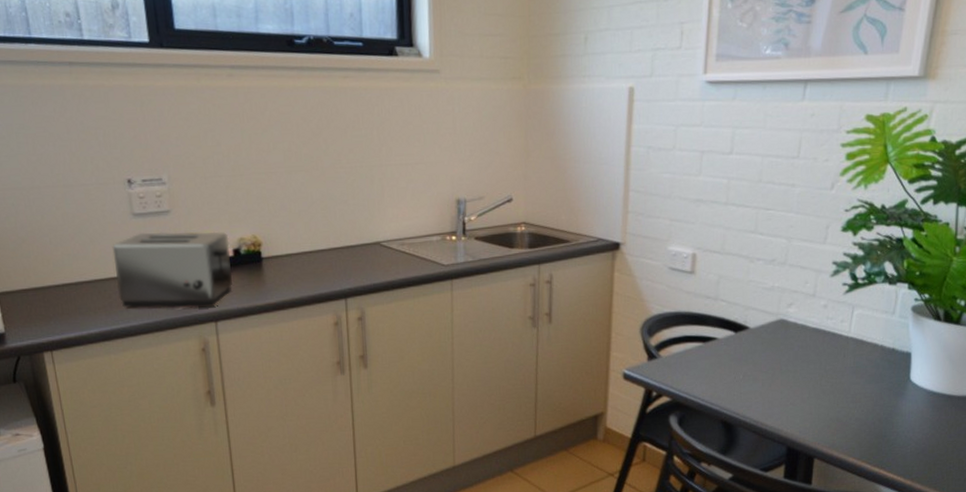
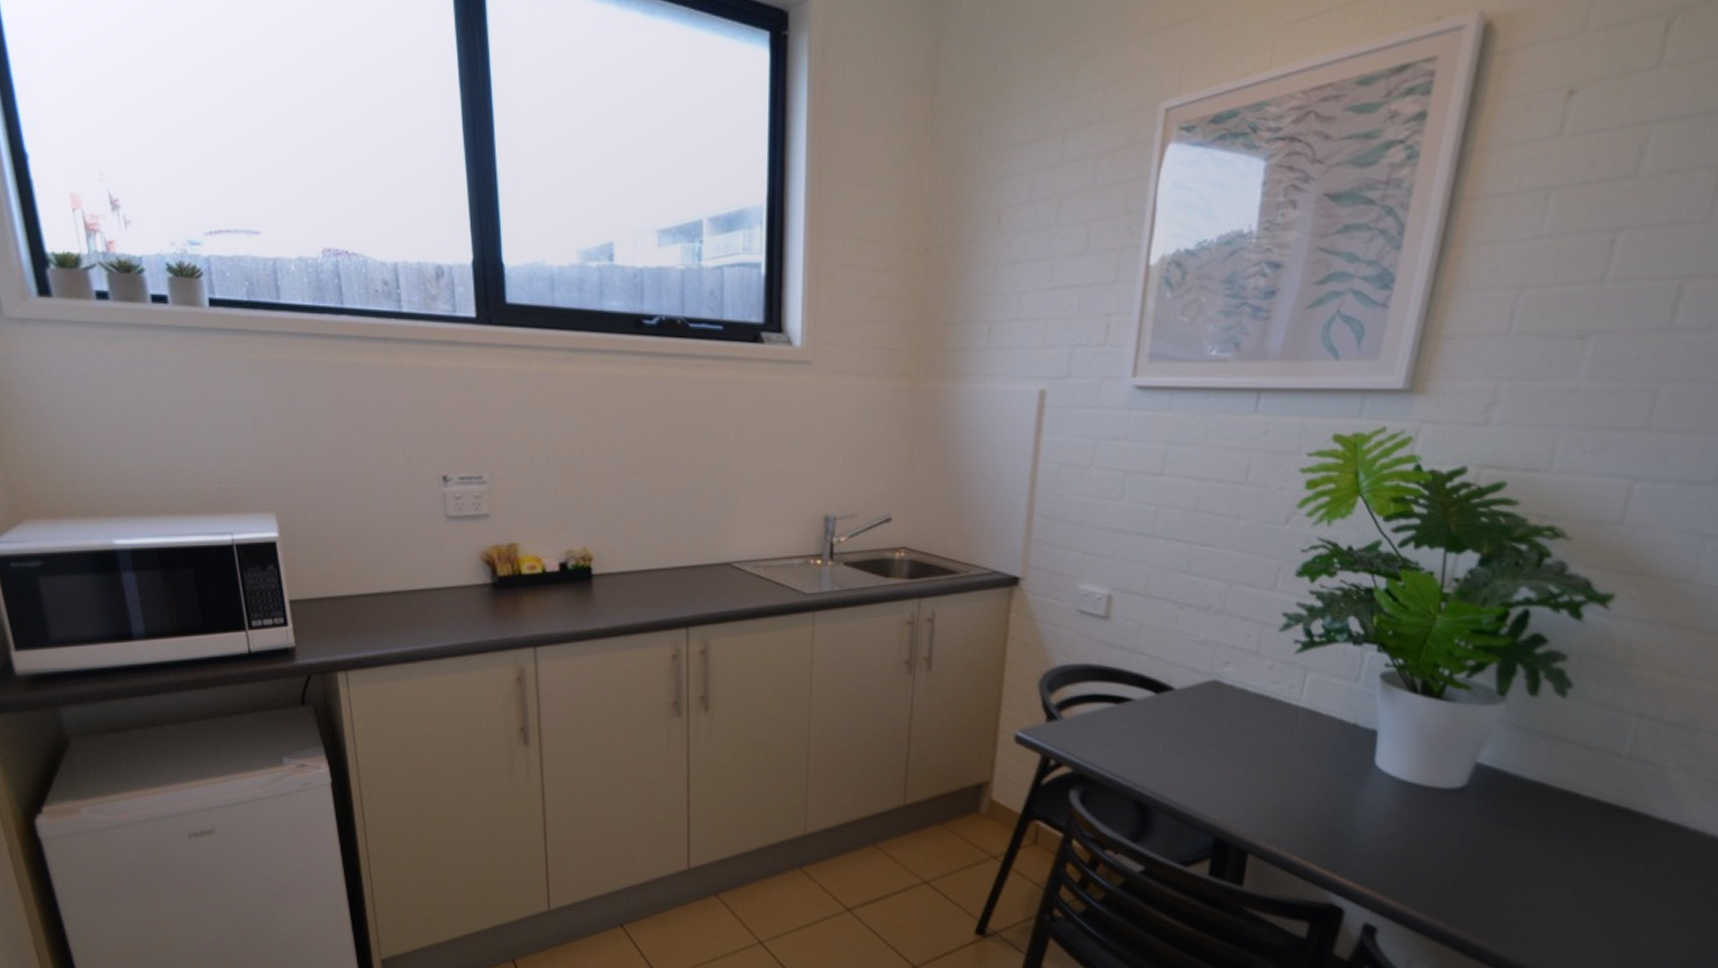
toaster: present [112,231,232,308] -> none [421,538,556,629]

